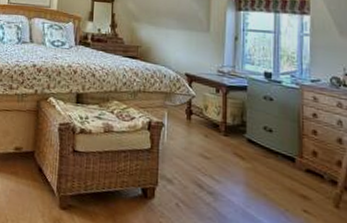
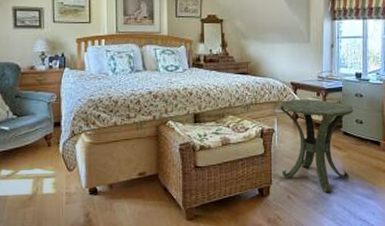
side table: none [169,92,262,210] -> present [279,99,354,193]

